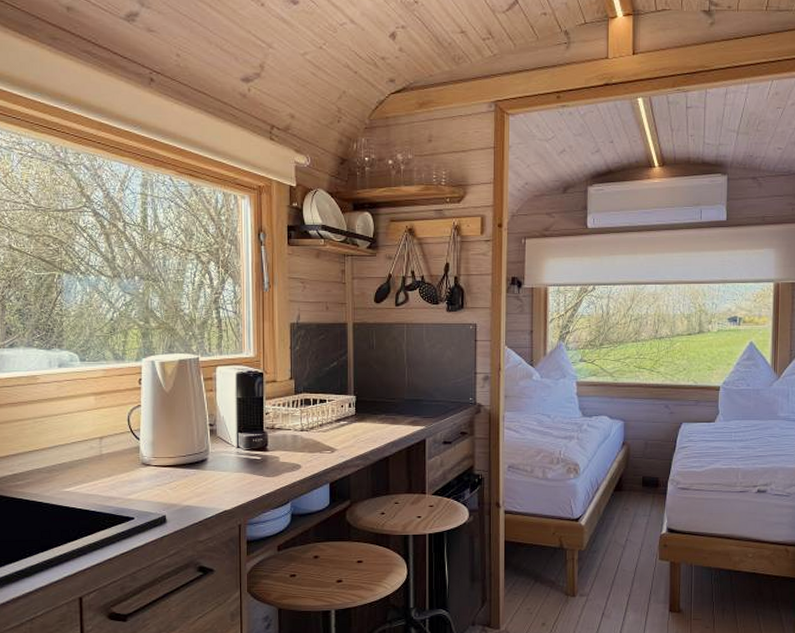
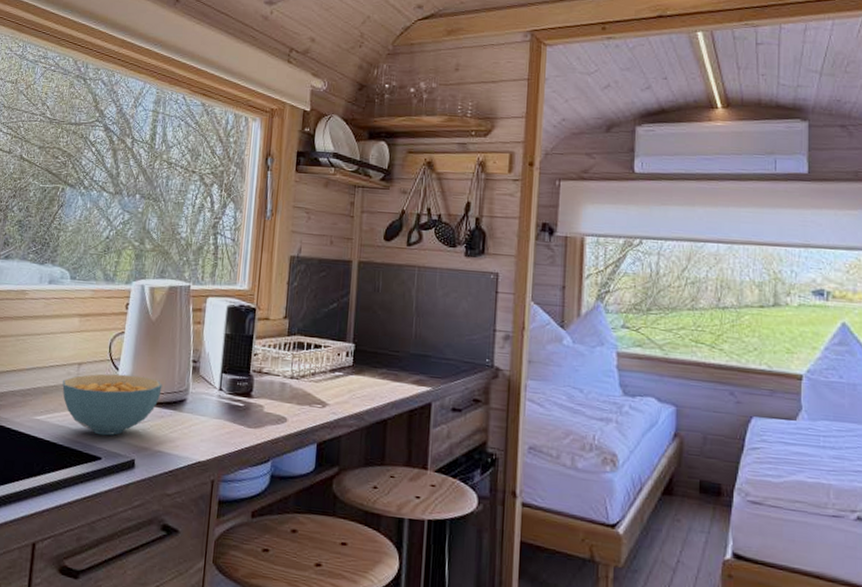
cereal bowl: none [87,443,183,499] -> present [62,373,162,436]

